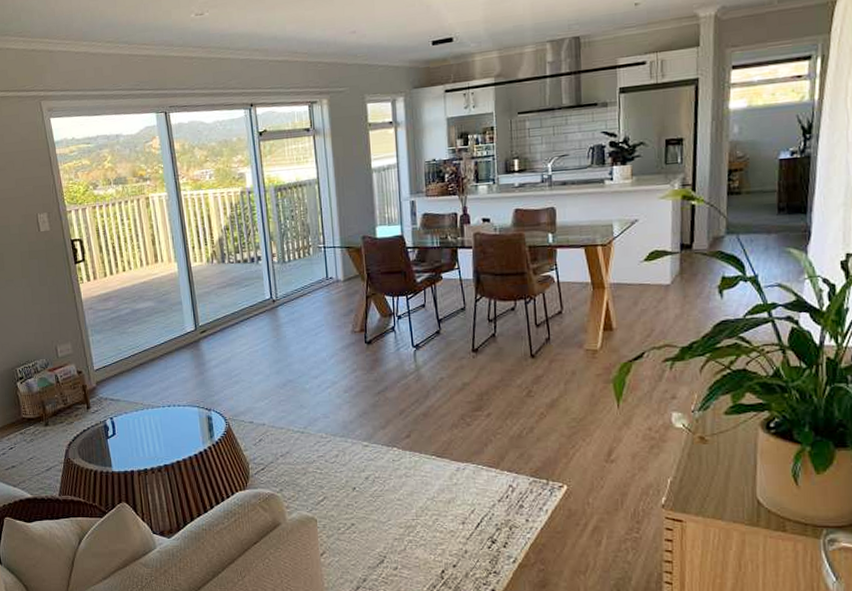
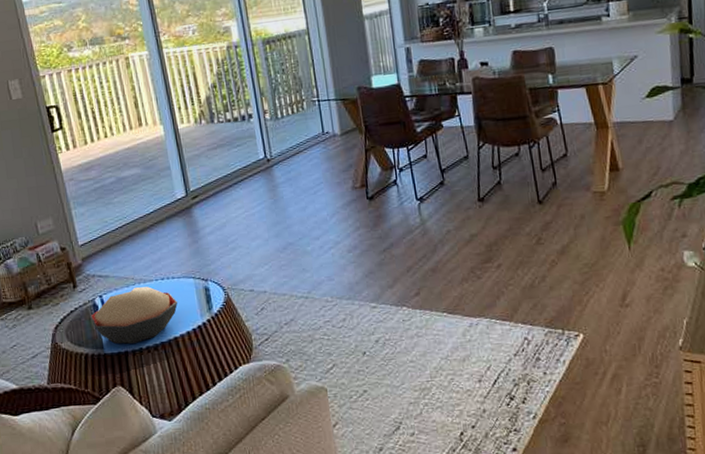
decorative bowl: none [101,412,182,464] -> present [90,286,178,344]

